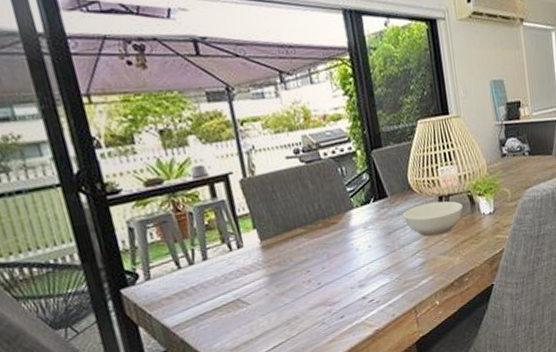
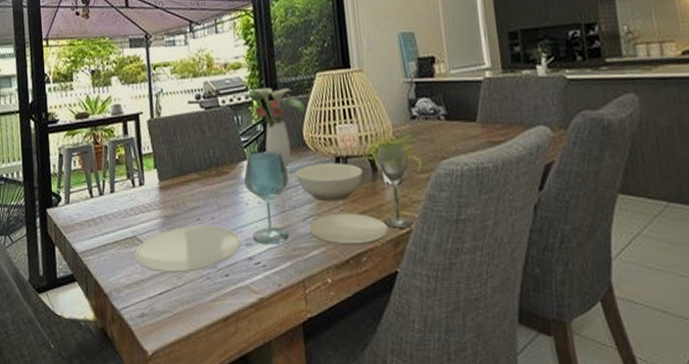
plate: none [240,274,354,329] -> present [135,226,241,272]
flower arrangement: none [334,136,409,213] -> present [232,87,306,169]
wine glass: none [352,197,400,283] -> present [243,151,289,245]
plate: none [417,242,485,272] -> present [309,213,389,246]
wineglass: none [474,178,505,250] -> present [376,142,413,228]

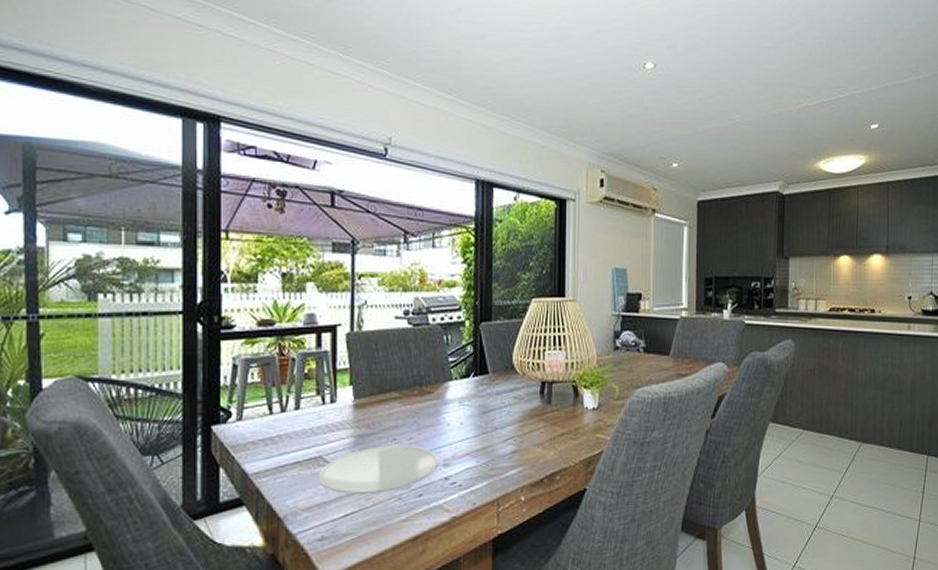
flower arrangement: present [232,87,306,169] -> none [443,308,518,392]
wine glass: present [243,151,289,245] -> none [447,373,494,465]
bowl: present [295,162,363,202] -> none [501,387,565,424]
plate: present [309,213,389,246] -> none [509,435,582,466]
wineglass: present [376,142,413,228] -> none [579,370,607,450]

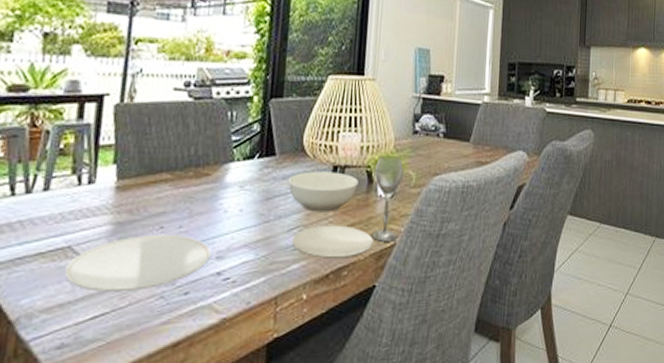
bowl: none [501,387,565,424] -> present [288,171,358,212]
plate: none [509,435,582,466] -> present [292,225,374,260]
wineglass: none [579,370,607,450] -> present [371,154,404,242]

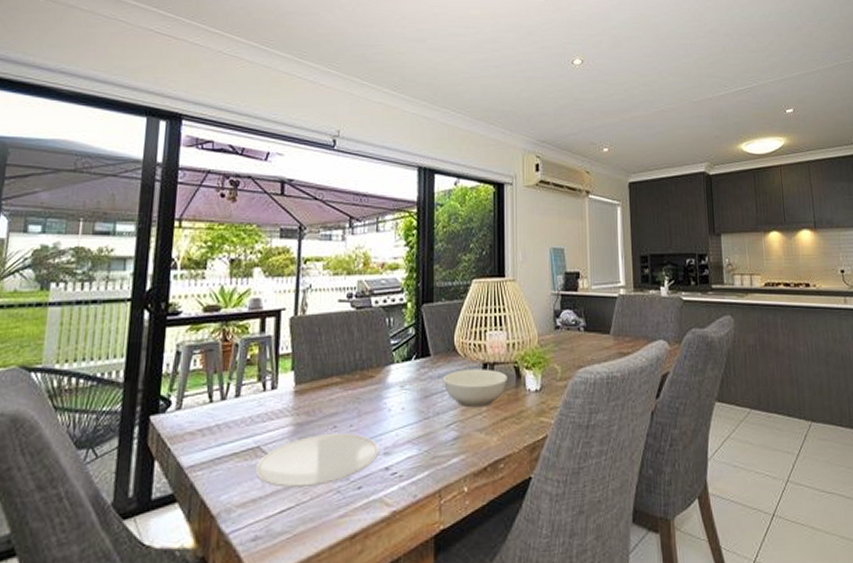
plate: present [292,225,374,260] -> none [451,419,526,453]
wineglass: present [371,154,404,242] -> none [521,350,549,434]

